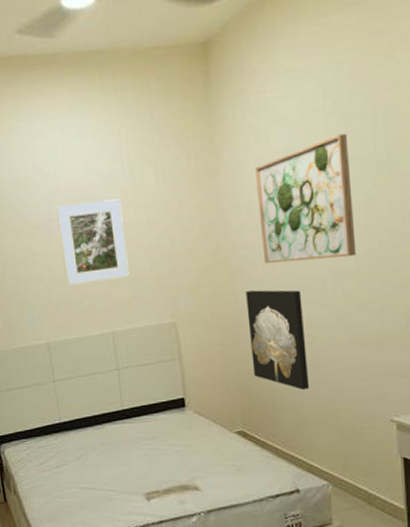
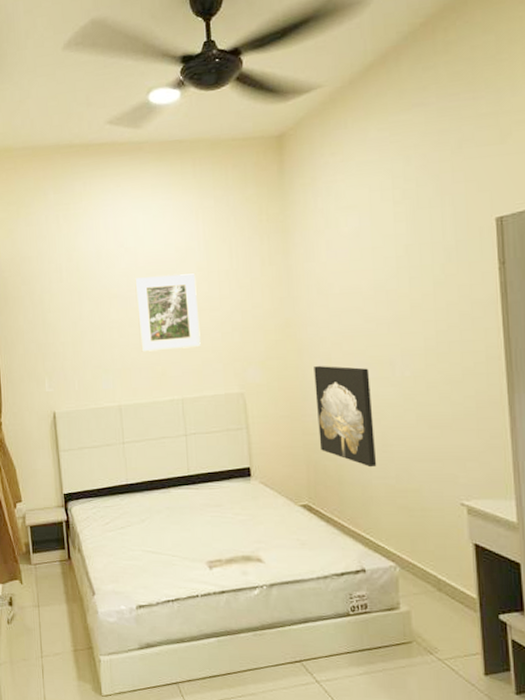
wall art: present [256,133,357,264] -> none [326,221,425,341]

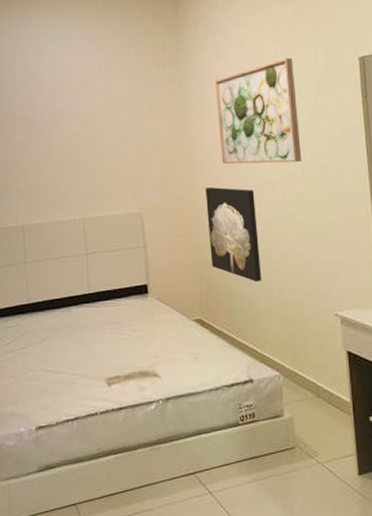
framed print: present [135,273,201,352] -> none [39,99,102,173]
wall art: none [326,221,425,341] -> present [215,57,302,165]

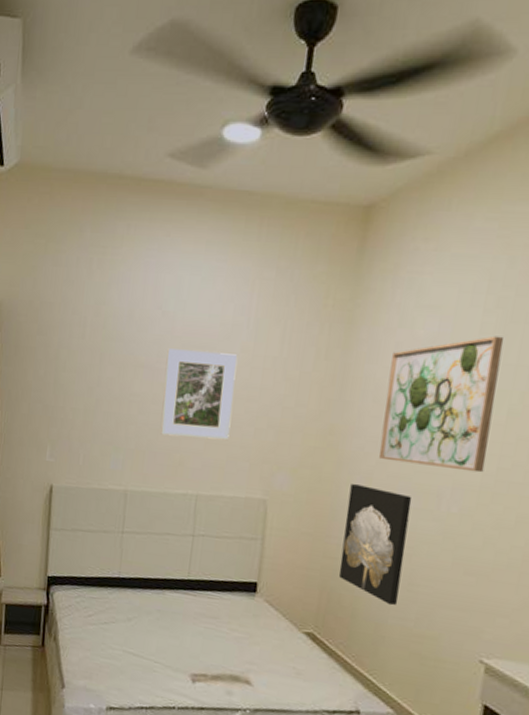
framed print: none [39,99,102,173] -> present [160,348,238,441]

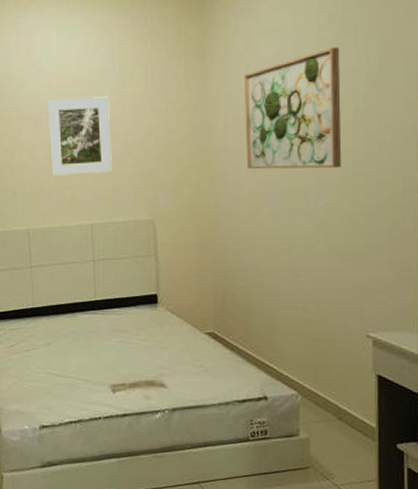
wall art: present [339,484,413,606] -> none [226,194,285,298]

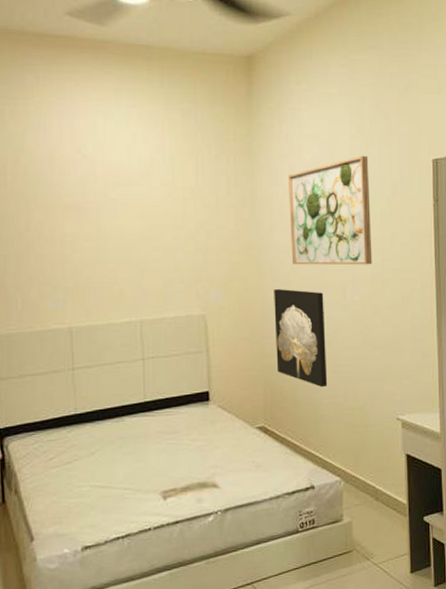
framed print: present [47,96,112,176] -> none [92,188,162,269]
wall art: none [226,194,285,298] -> present [274,289,328,388]

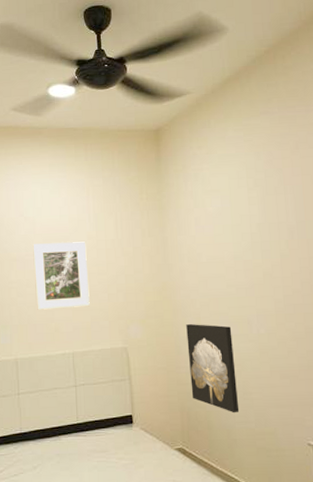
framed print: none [92,188,162,269] -> present [33,241,90,310]
wall art: present [289,155,372,265] -> none [195,205,275,303]

